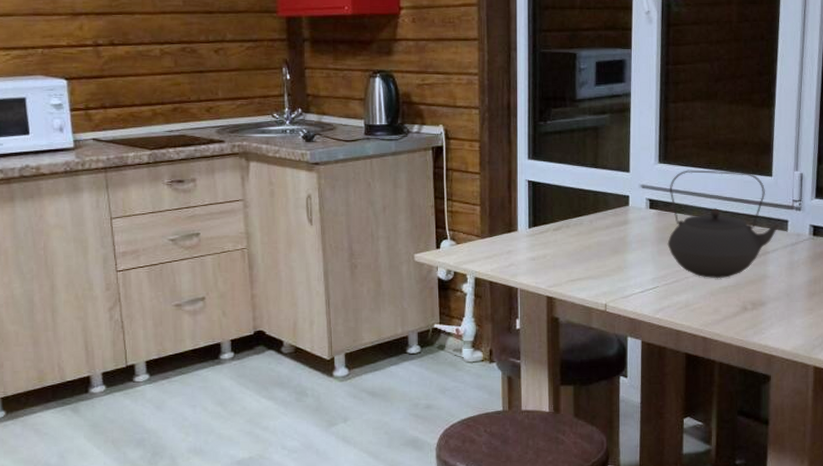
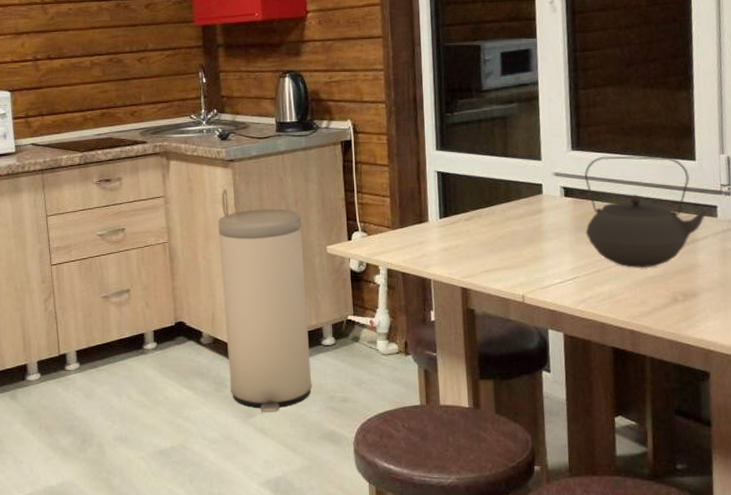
pedal bin: none [301,215,396,421] -> present [218,209,312,412]

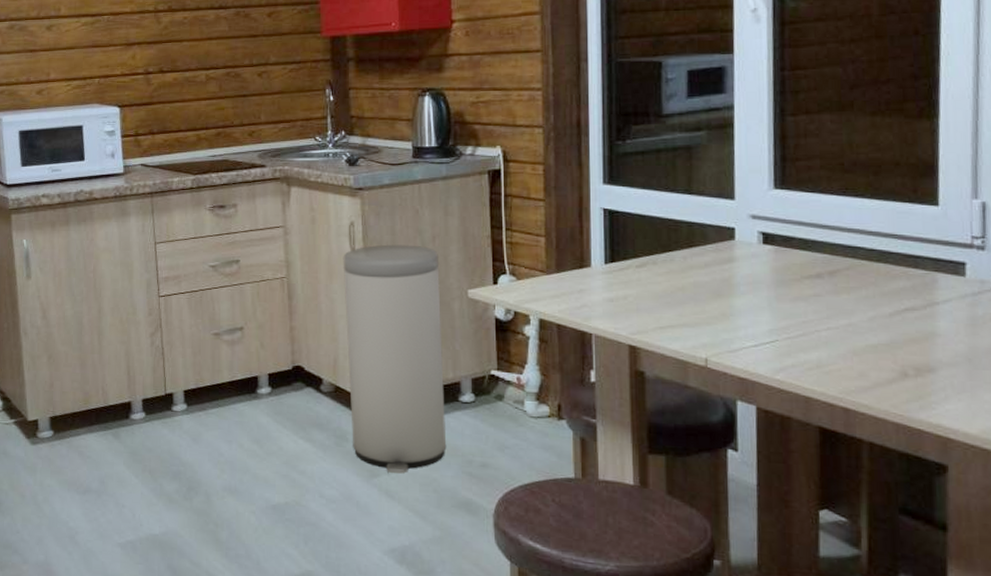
teapot: present [585,156,709,269] -> none [788,197,954,335]

